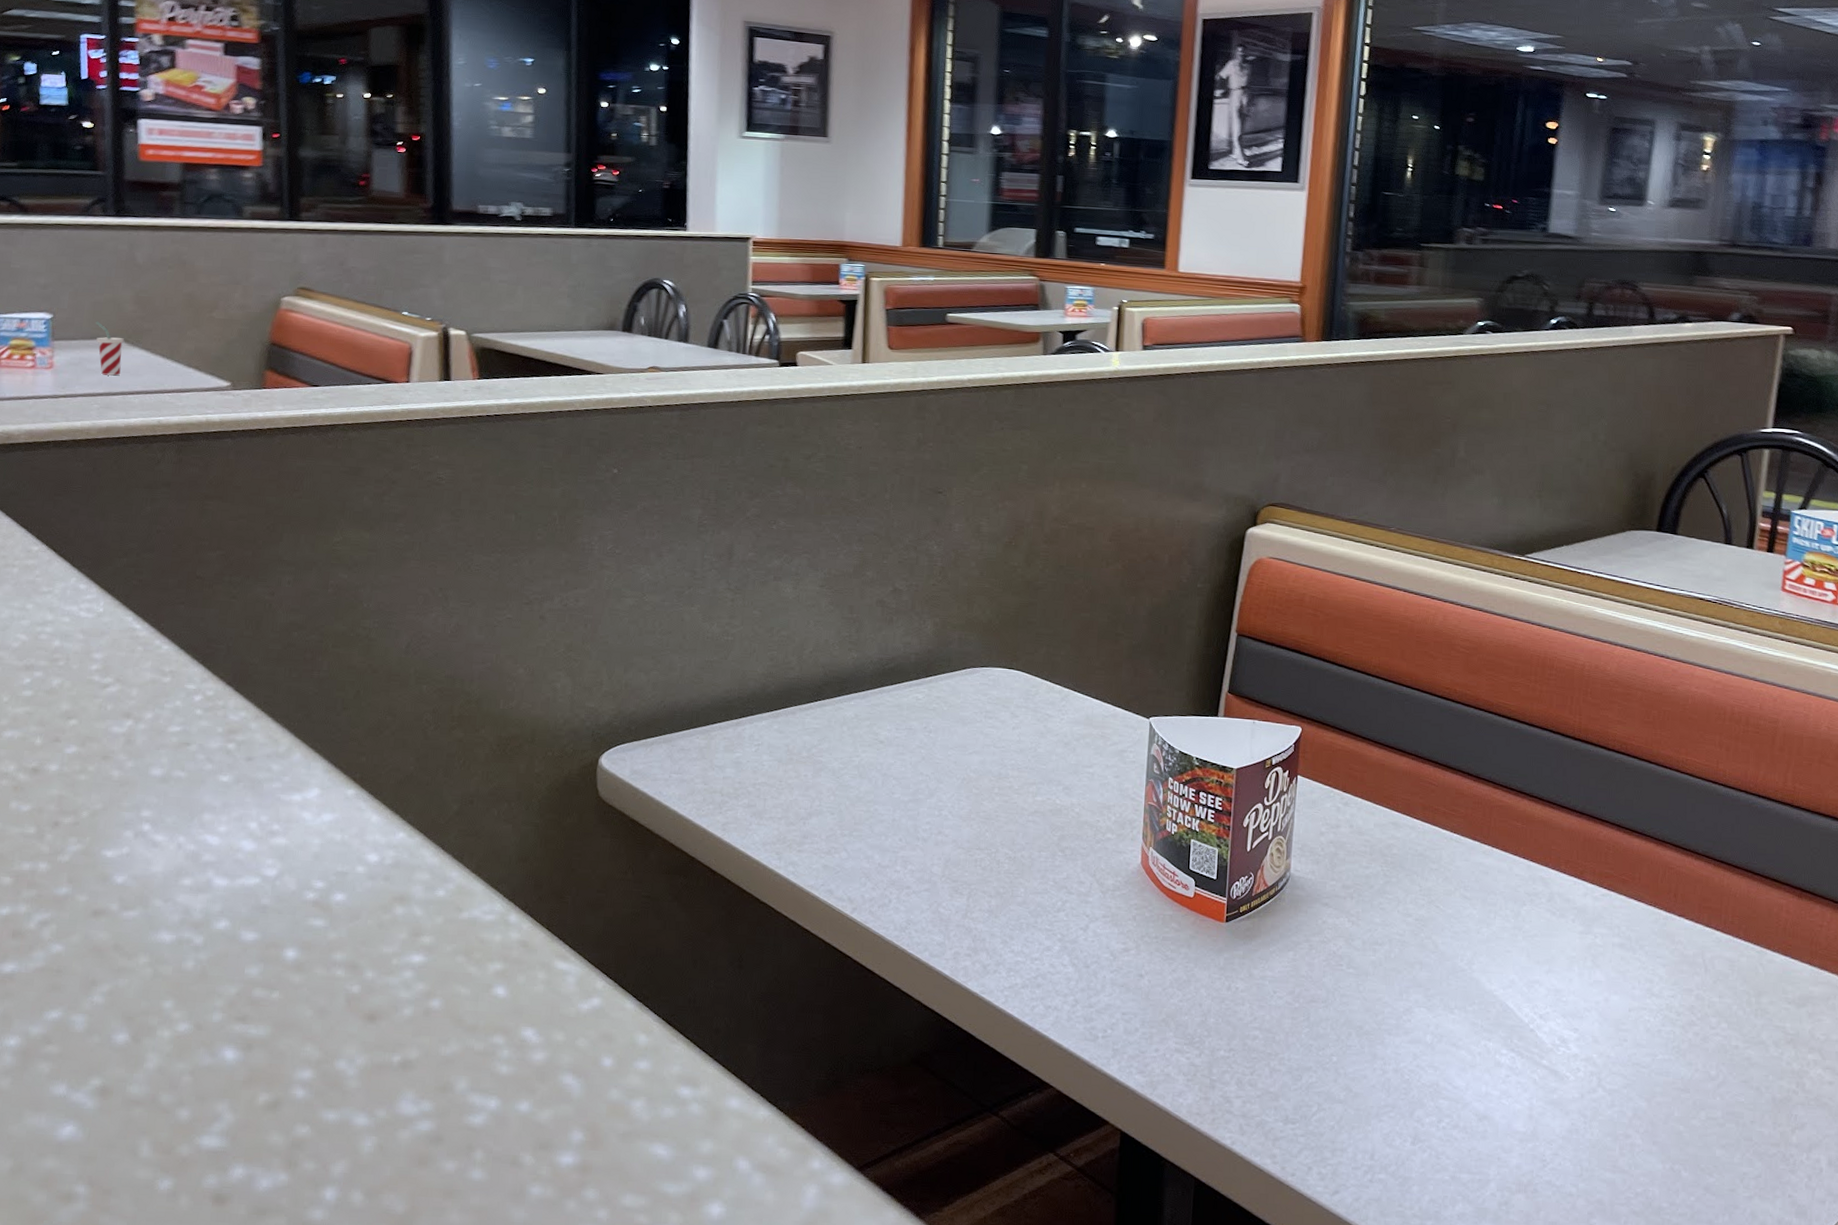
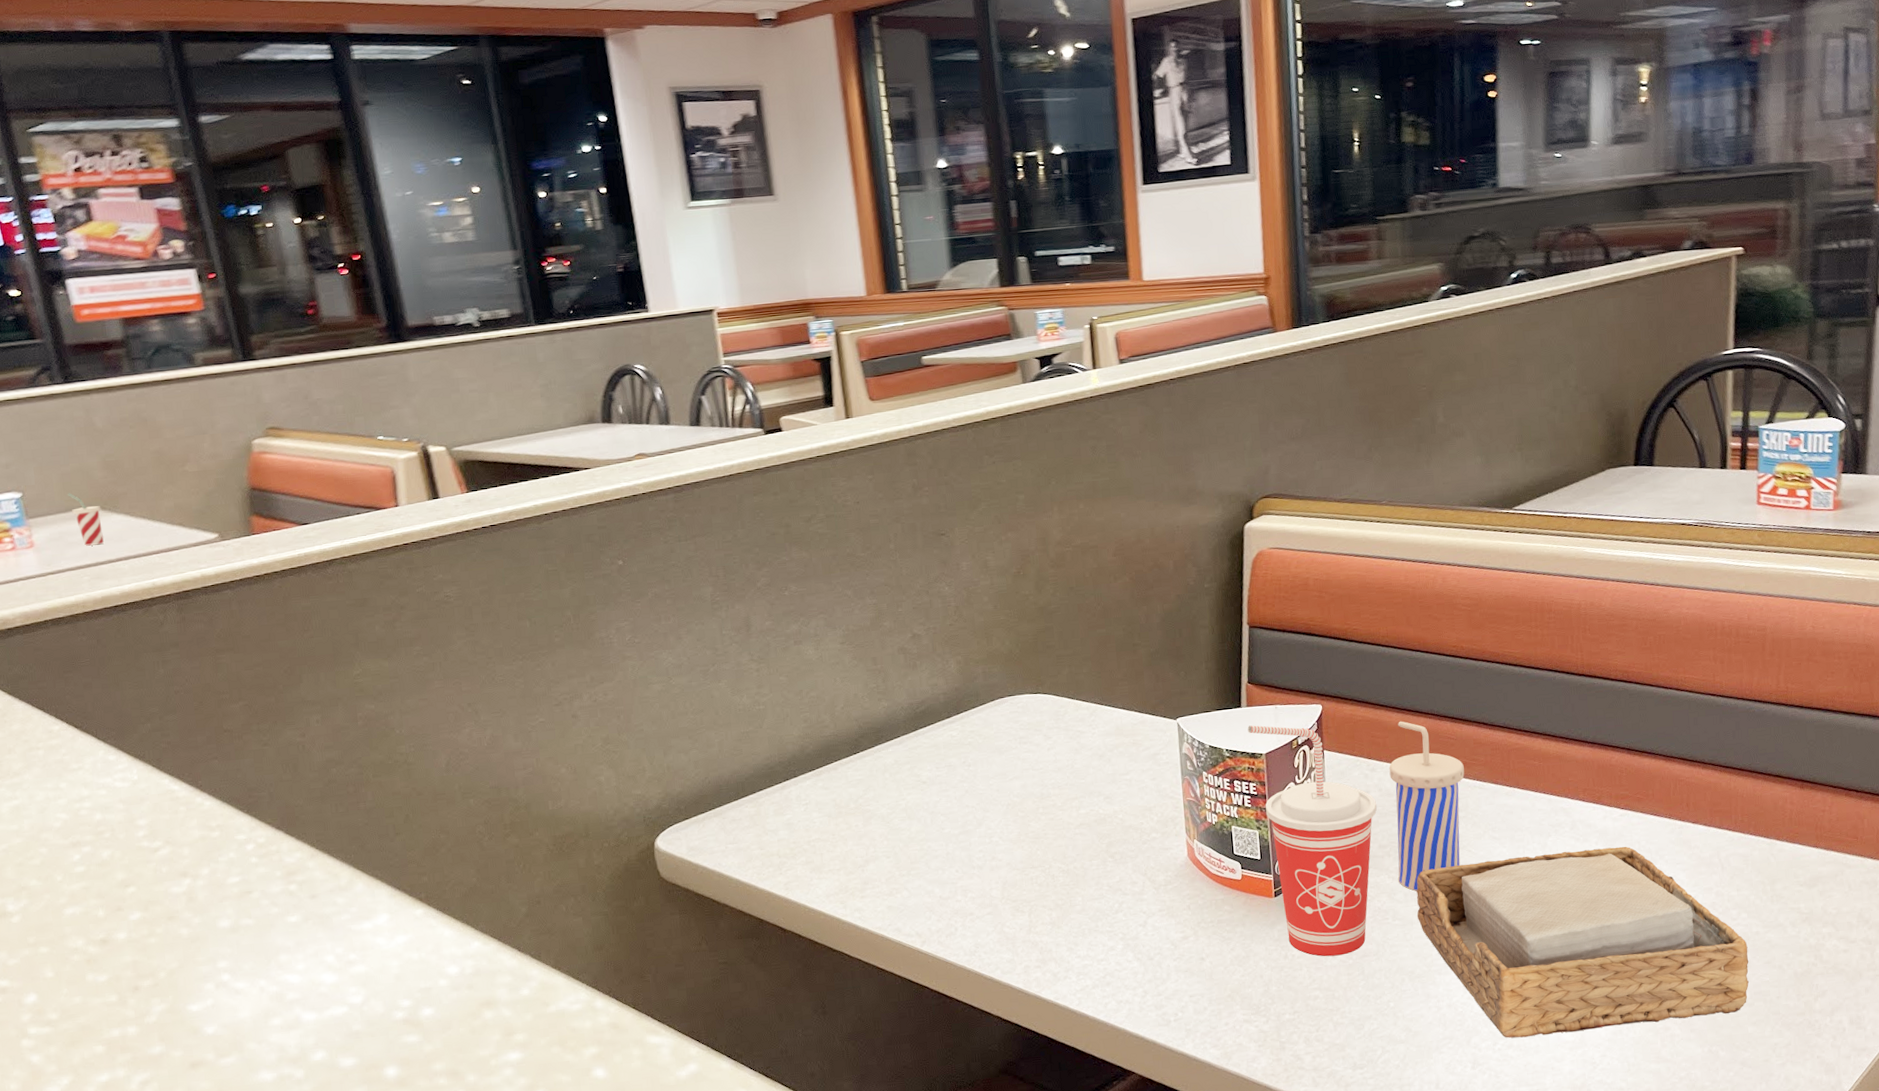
beverage cup: none [1221,737,1346,997] -> present [1247,725,1377,957]
beverage cup: none [1359,757,1442,941] -> present [1389,721,1465,891]
napkin holder: none [1374,918,1725,1131] -> present [1416,846,1749,1038]

